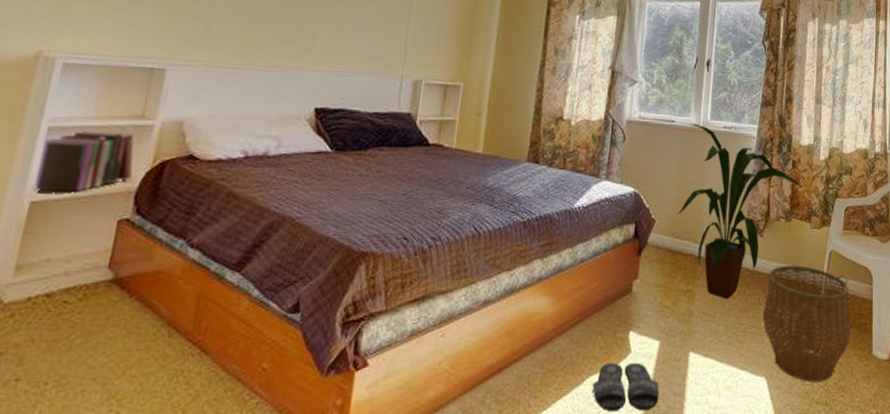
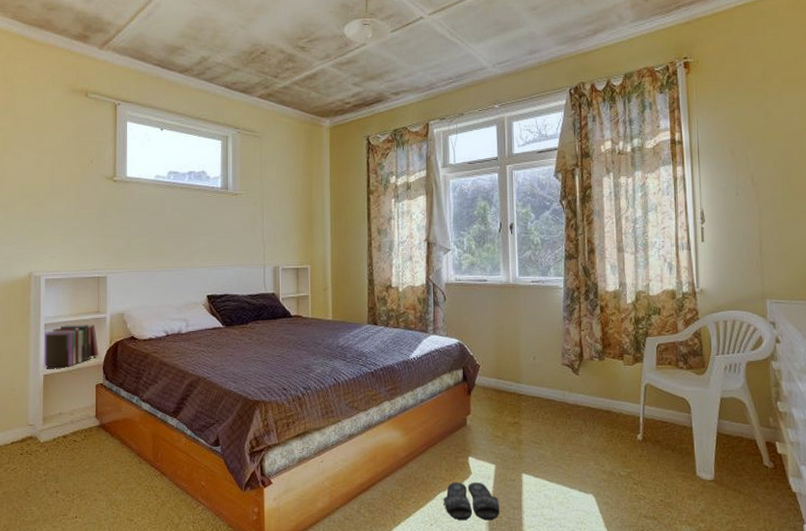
house plant: present [678,123,801,300] -> none [499,281,611,430]
basket: present [762,265,851,382] -> none [585,398,673,499]

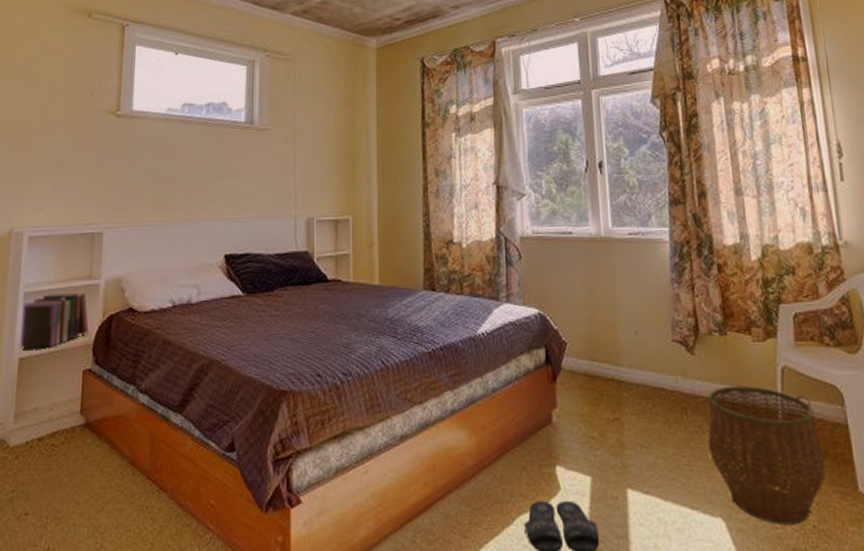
basket: none [585,398,673,499] -> present [707,385,827,525]

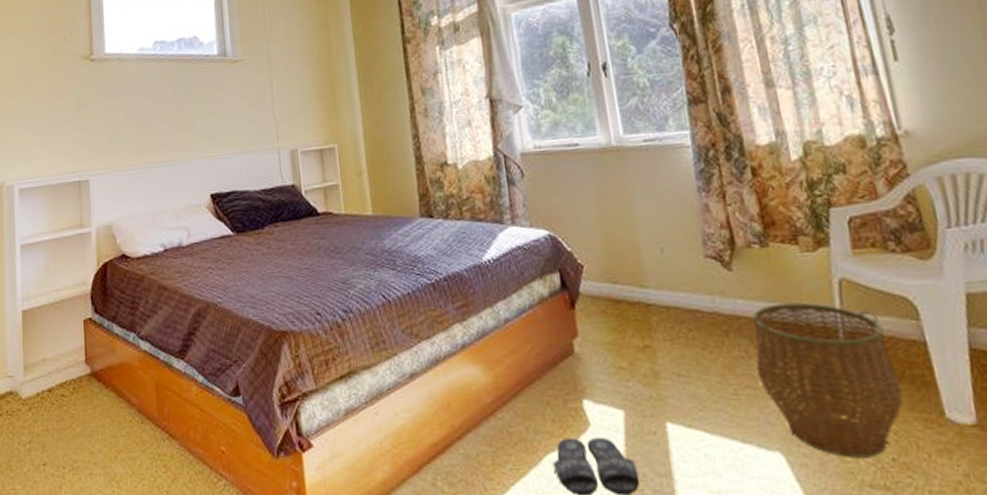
books: present [20,293,89,349] -> none [21,242,85,302]

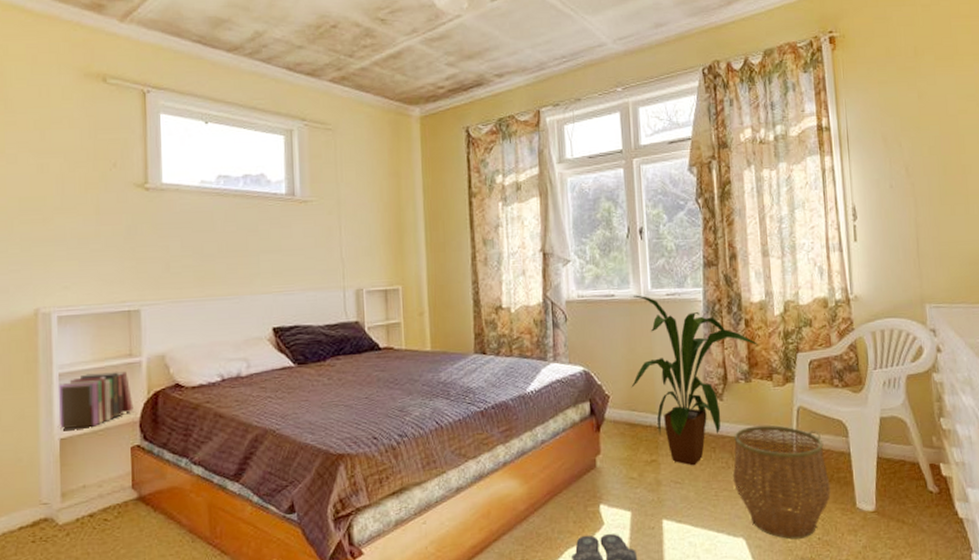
books: none [21,242,85,302] -> present [59,371,134,430]
house plant: none [601,142,772,355] -> present [631,295,758,466]

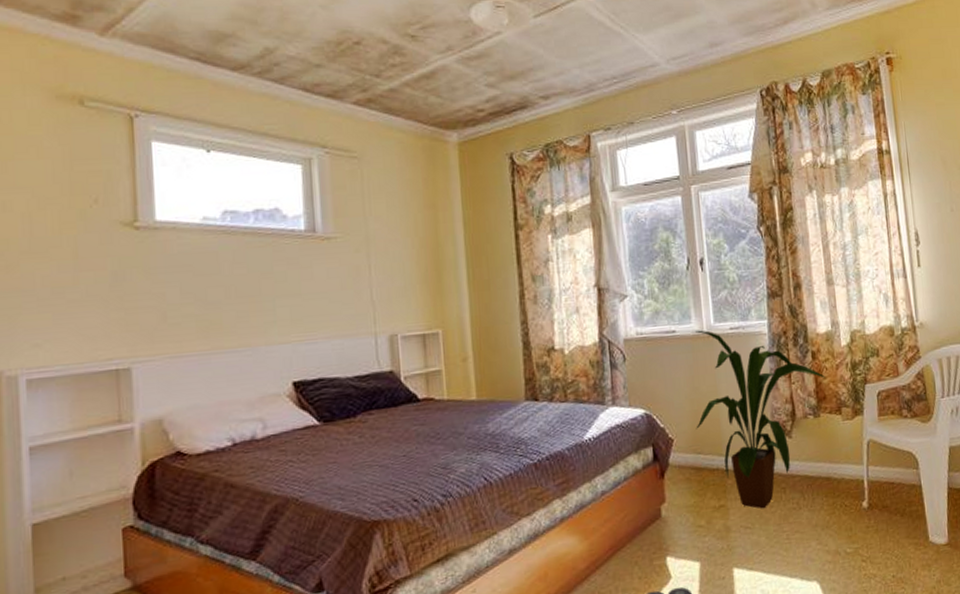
books: present [59,371,134,430] -> none [30,440,125,514]
basket: present [732,425,831,539] -> none [804,461,904,579]

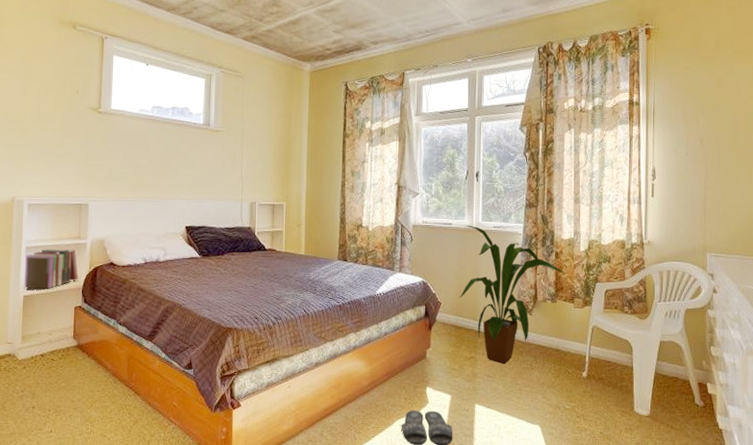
books: none [30,440,125,514] -> present [24,249,79,290]

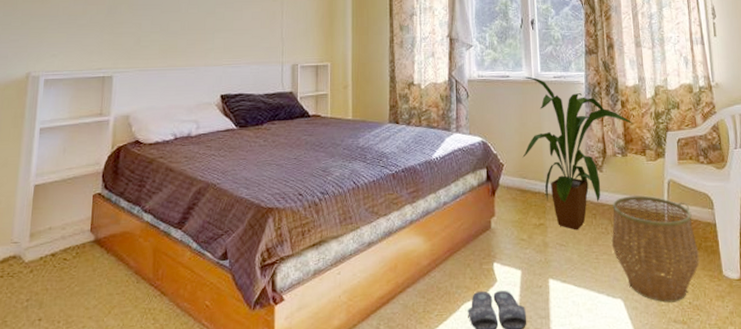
books: present [24,249,79,290] -> none [36,128,99,177]
basket: none [534,338,614,431] -> present [611,195,700,303]

